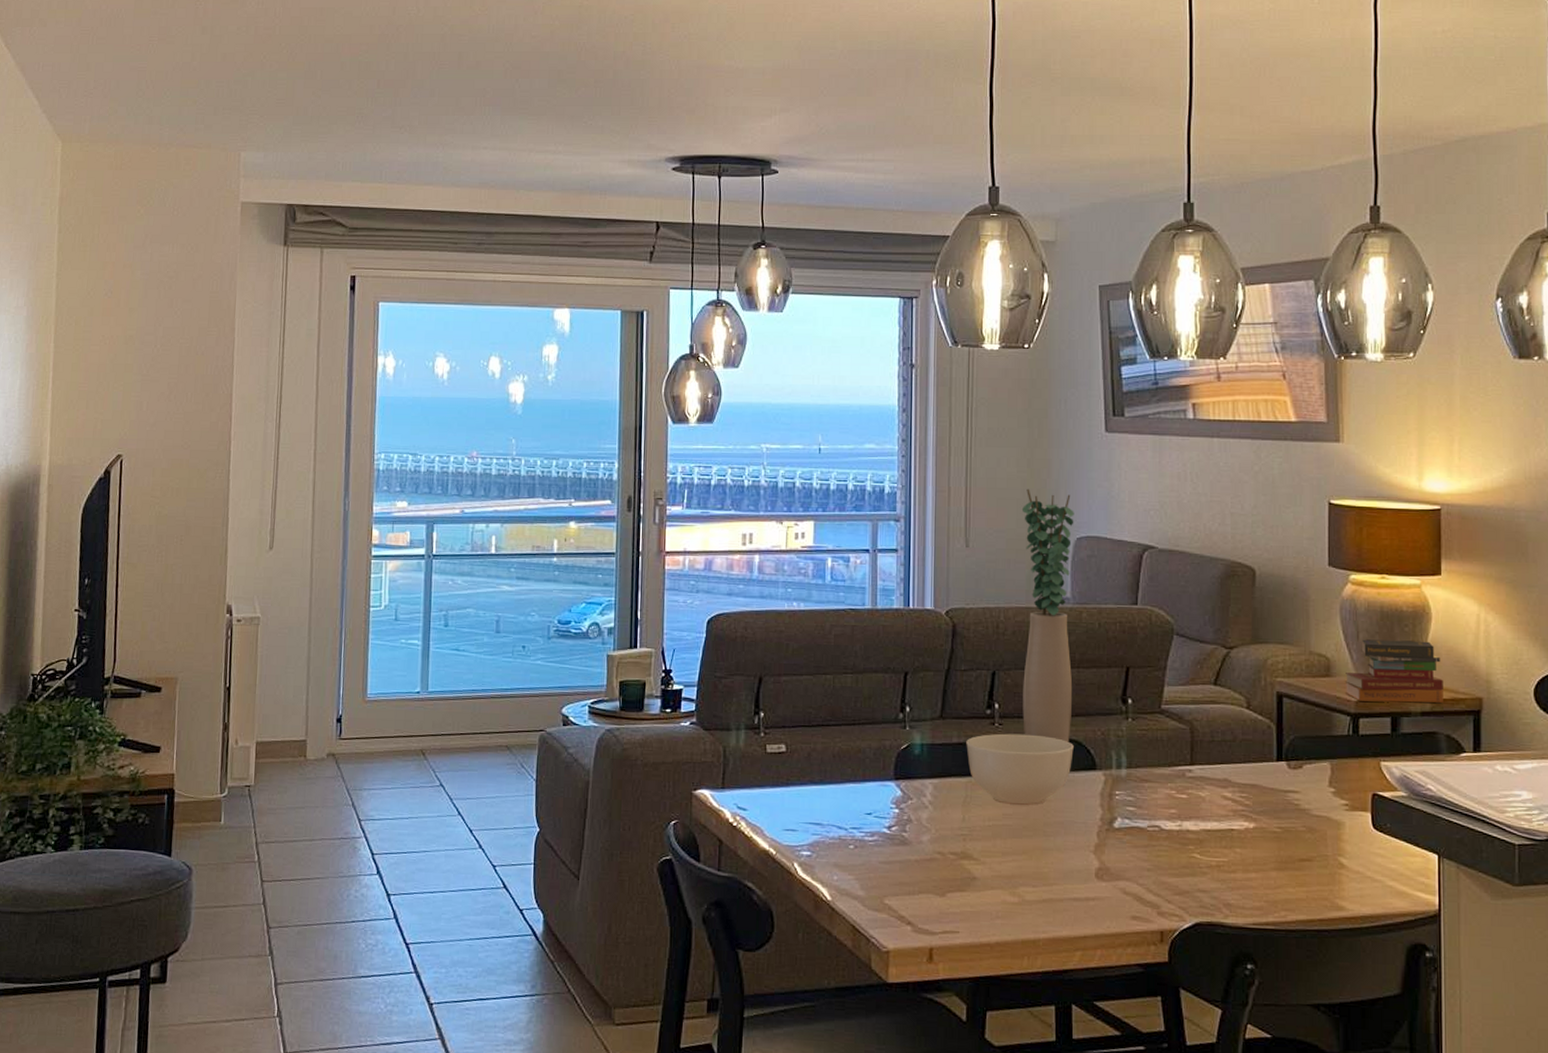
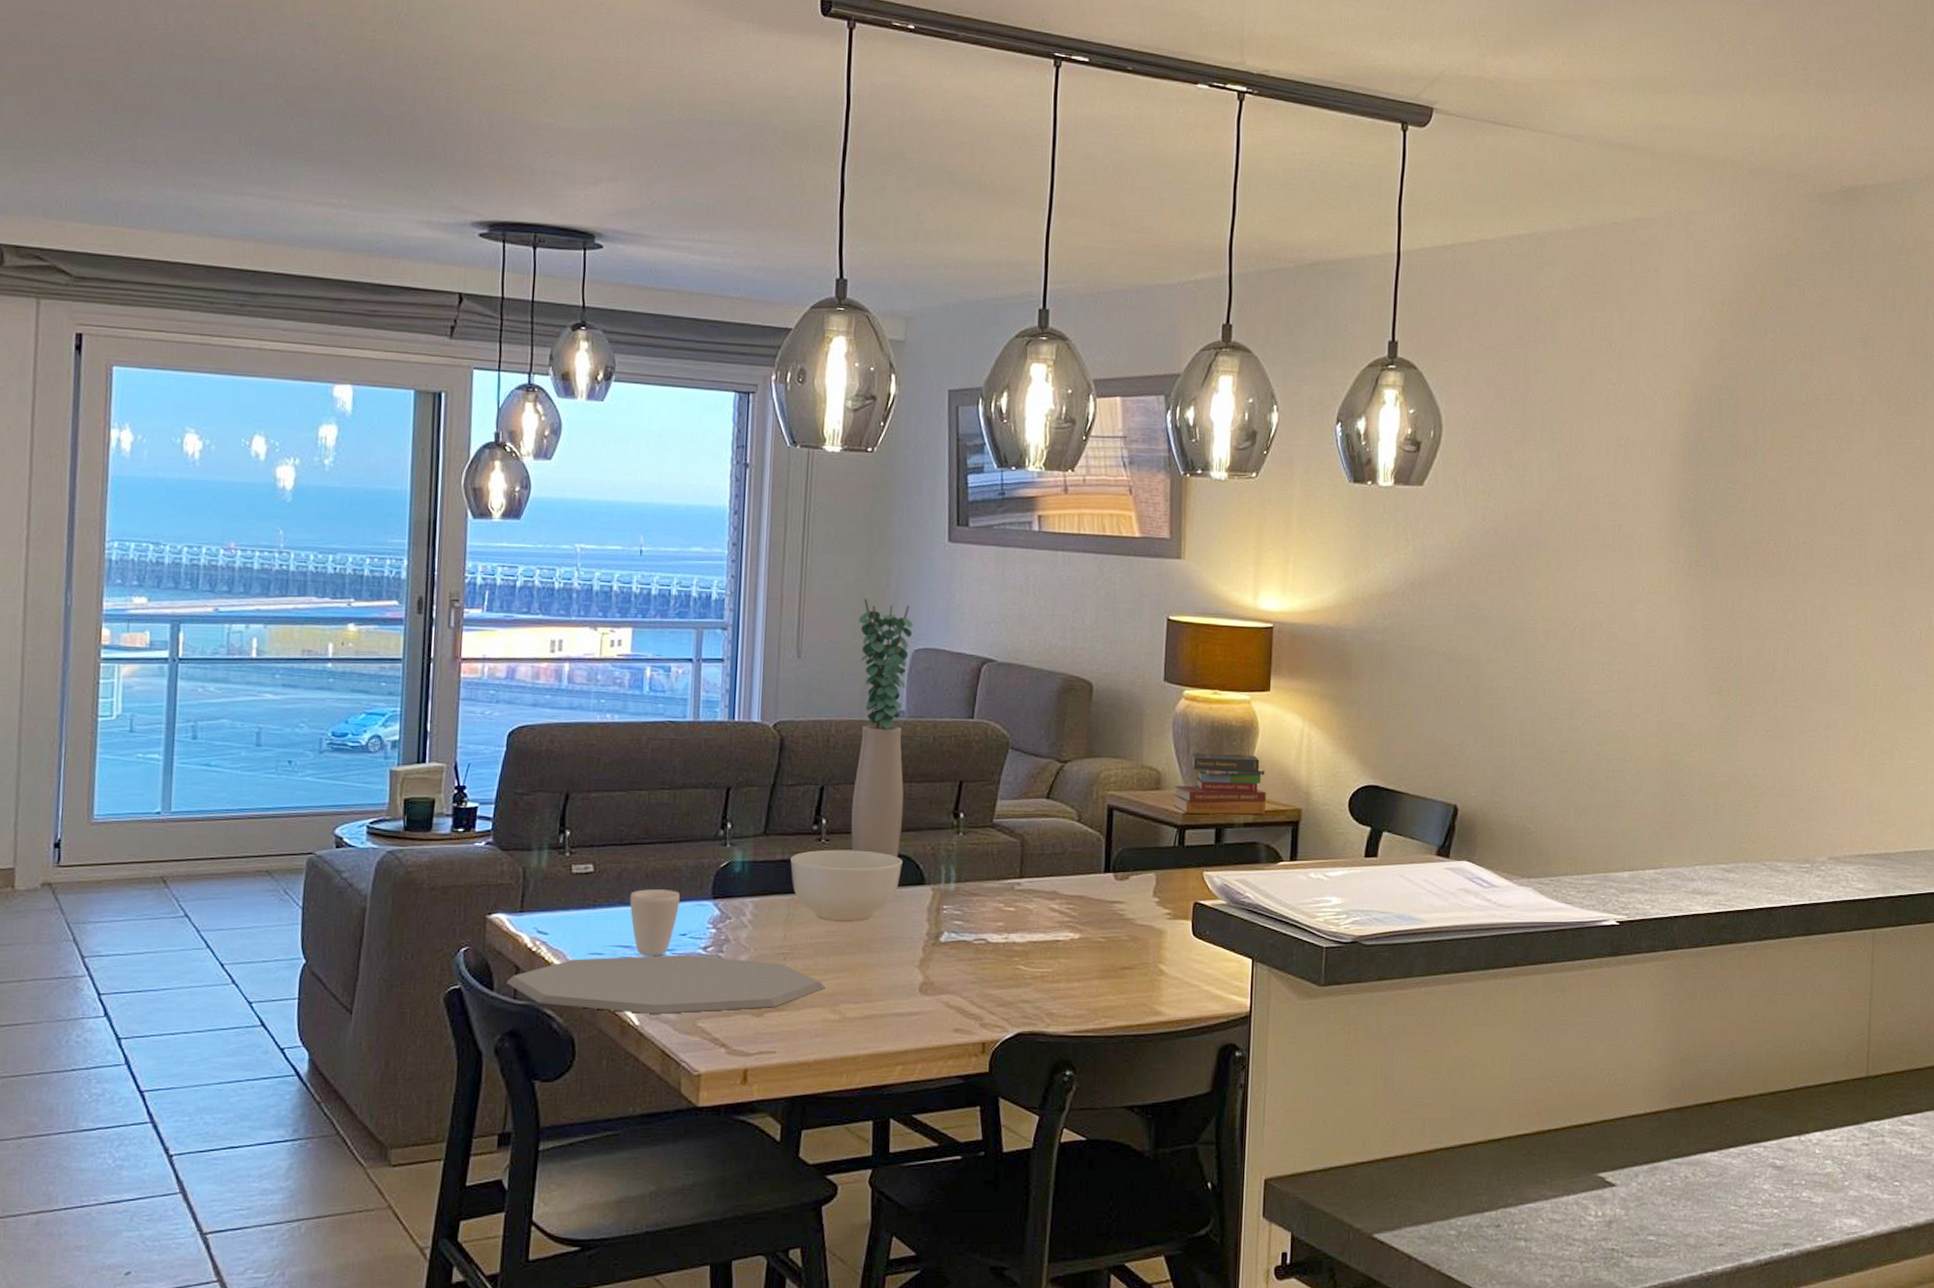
placemat: none [711,833,1004,890] -> present [506,954,825,1014]
cup: none [819,769,864,835] -> present [629,889,680,957]

